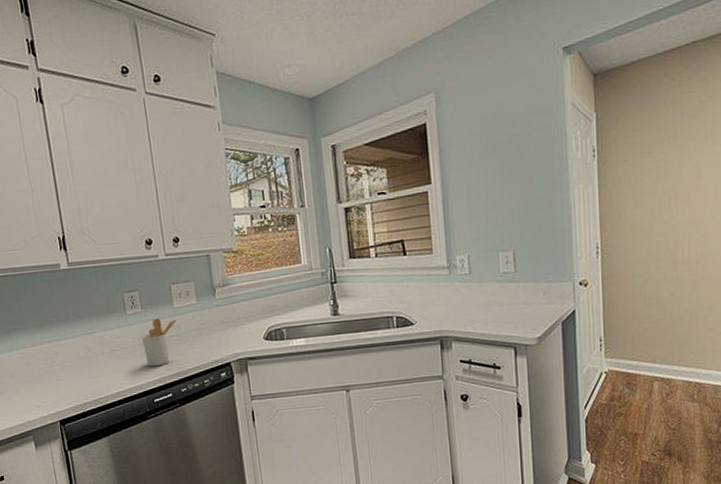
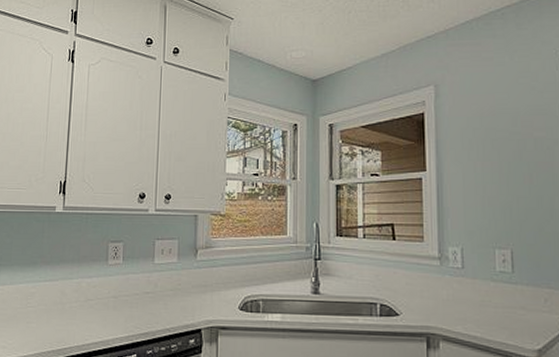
utensil holder: present [141,318,178,367] -> none [117,272,156,323]

